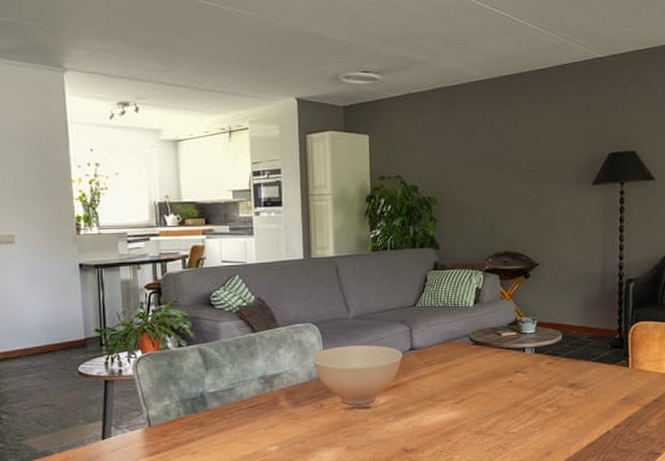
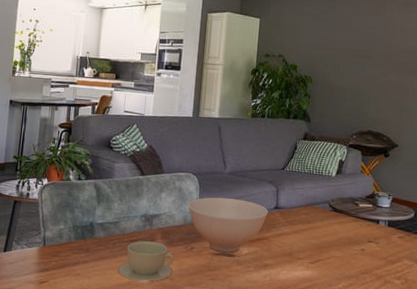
teacup: none [240,404,303,449] -> present [118,241,174,281]

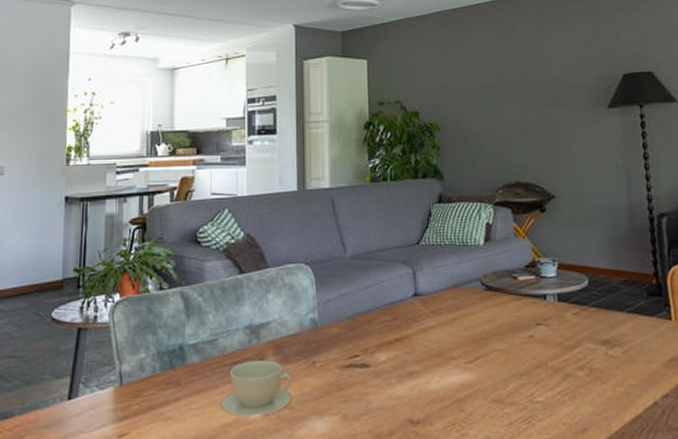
bowl: present [187,197,268,253] -> none [302,290,406,363]

